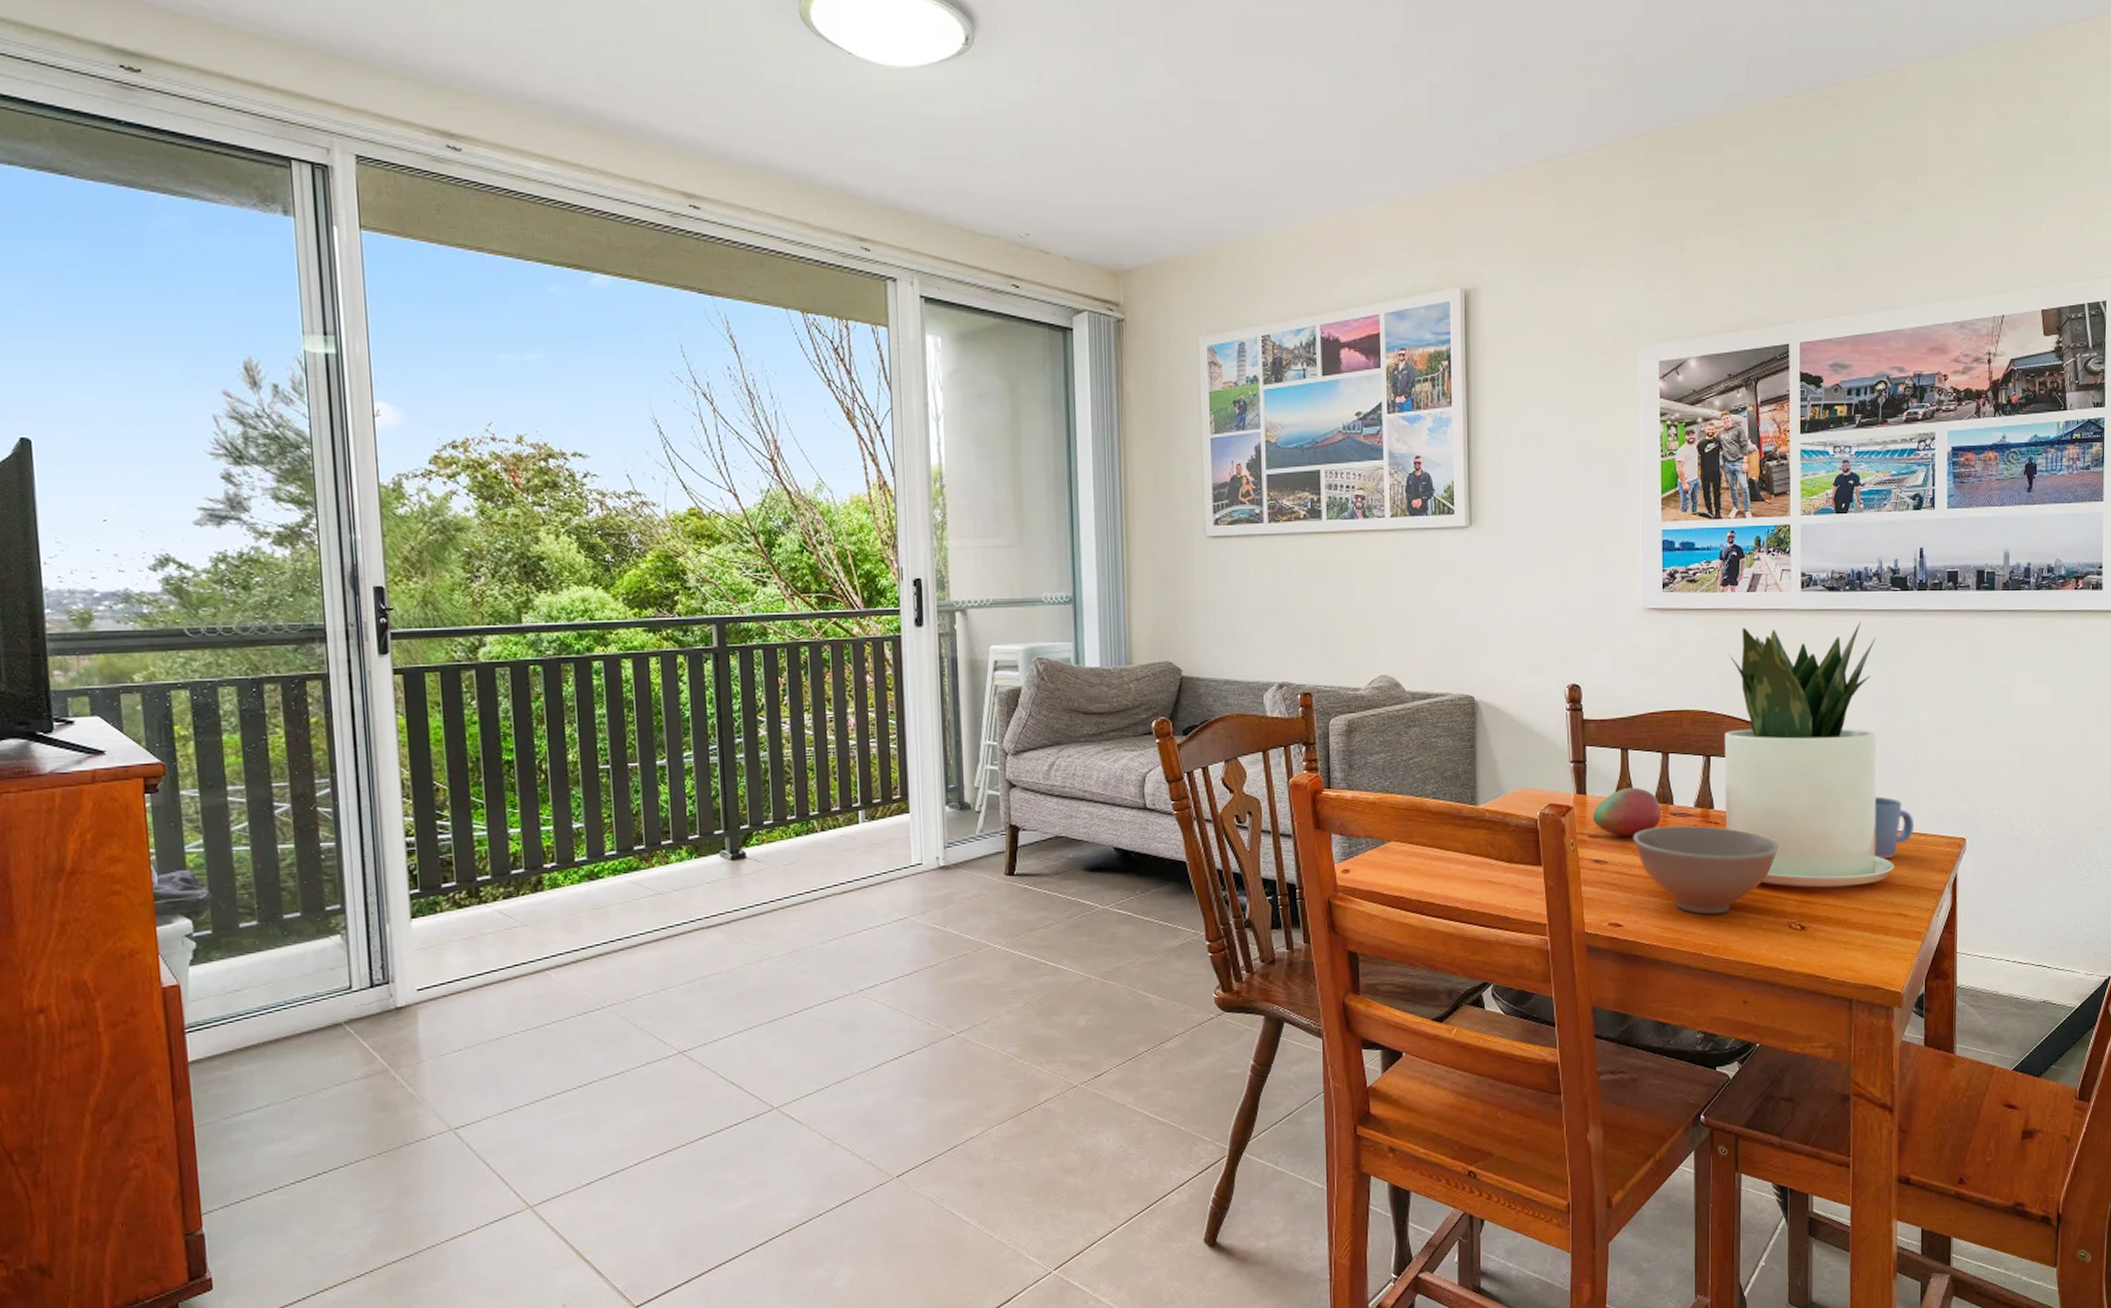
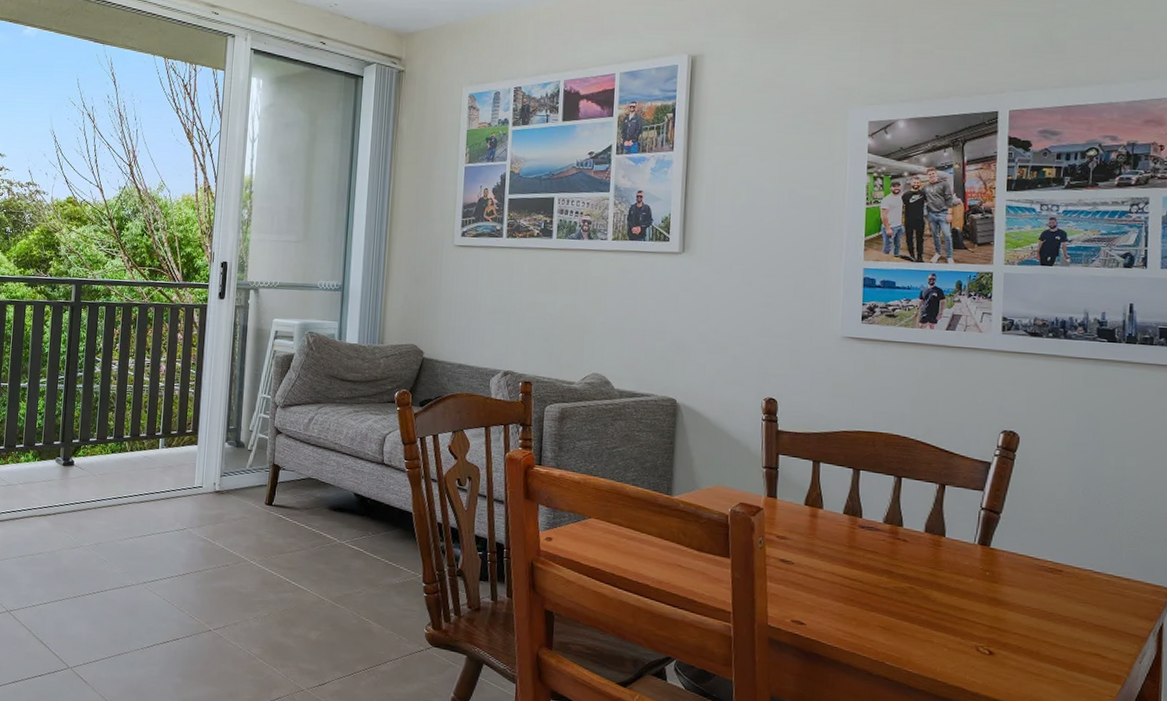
fruit: present [1592,787,1662,836] -> none [781,496,851,542]
bowl: present [1633,825,1780,915] -> none [820,536,970,628]
planter: present [1724,621,1895,888] -> none [914,362,1094,620]
mug: present [1875,796,1915,858] -> none [1071,535,1117,598]

